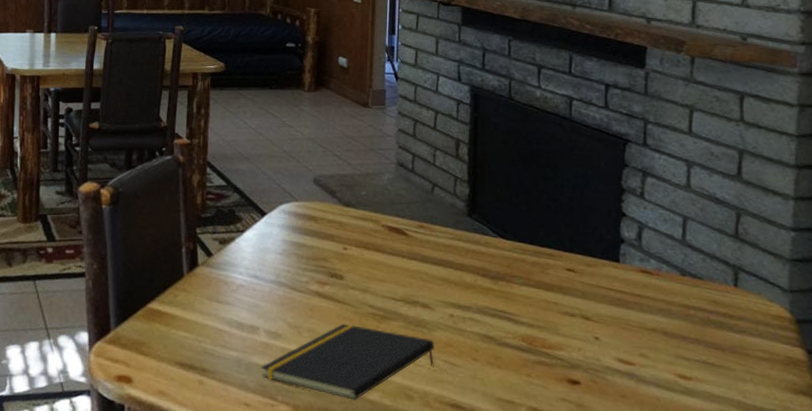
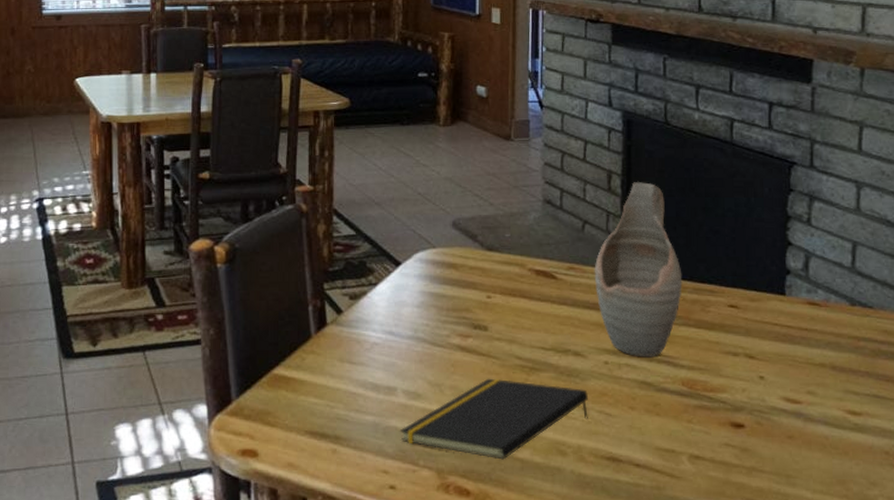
pitcher: none [442,151,524,313] -> present [594,182,683,356]

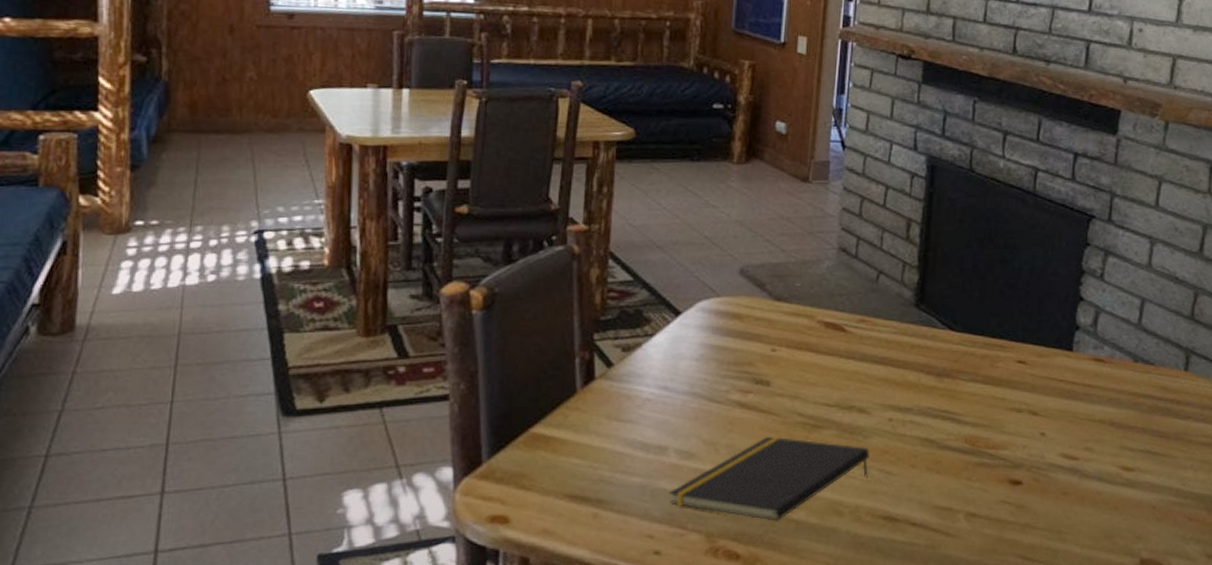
pitcher: present [594,182,683,356] -> none [885,231,974,413]

